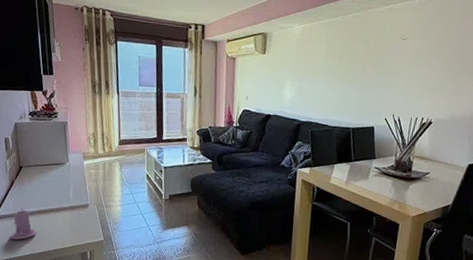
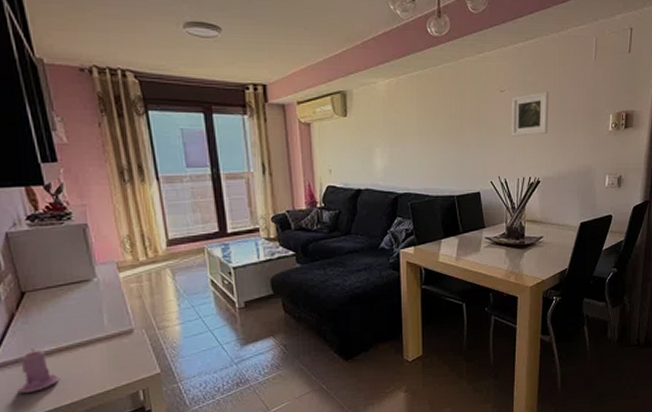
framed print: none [409,41,450,81] -> present [511,92,549,136]

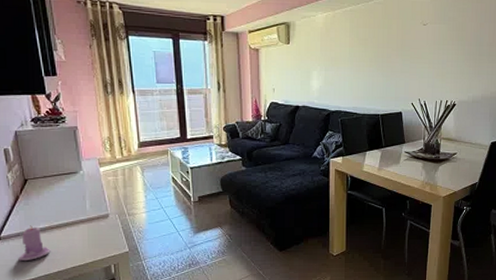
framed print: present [511,92,549,136] -> none [431,26,467,65]

